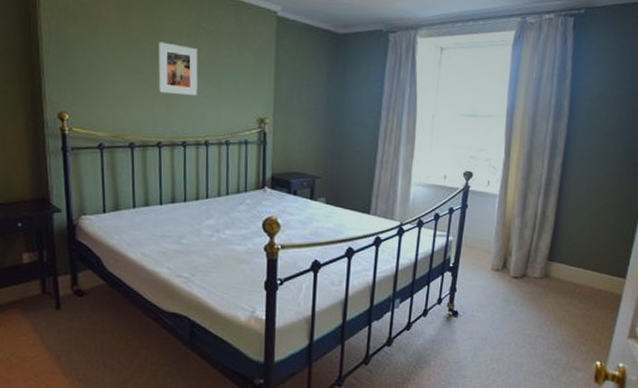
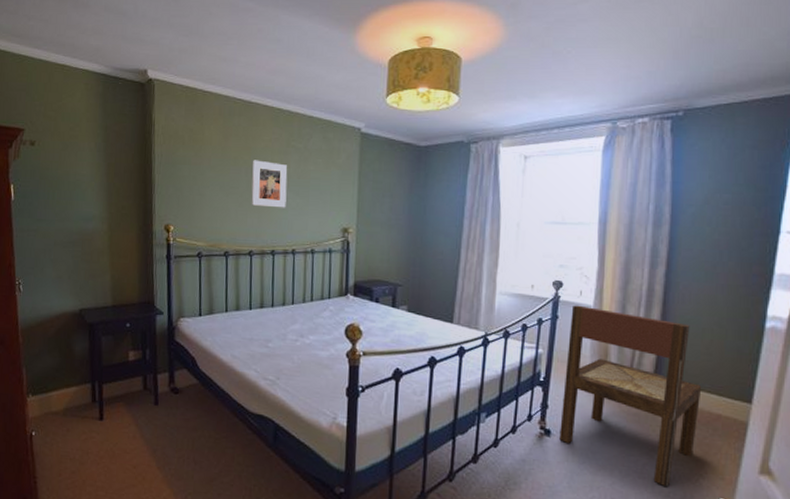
dining chair: none [465,194,587,354] -> present [559,305,702,486]

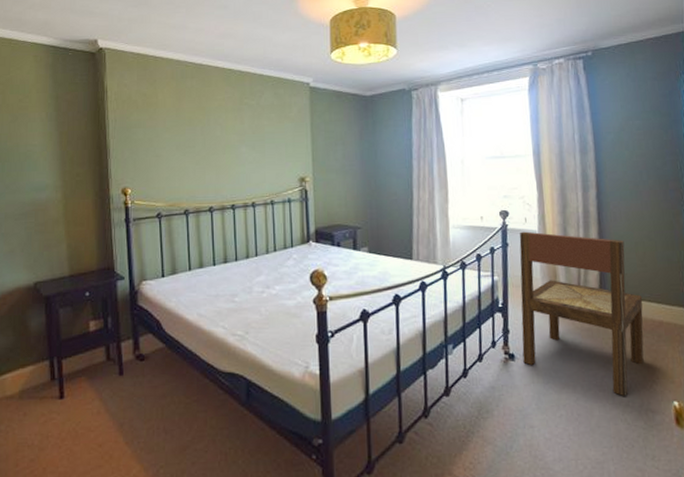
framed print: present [251,160,288,208] -> none [208,119,243,163]

